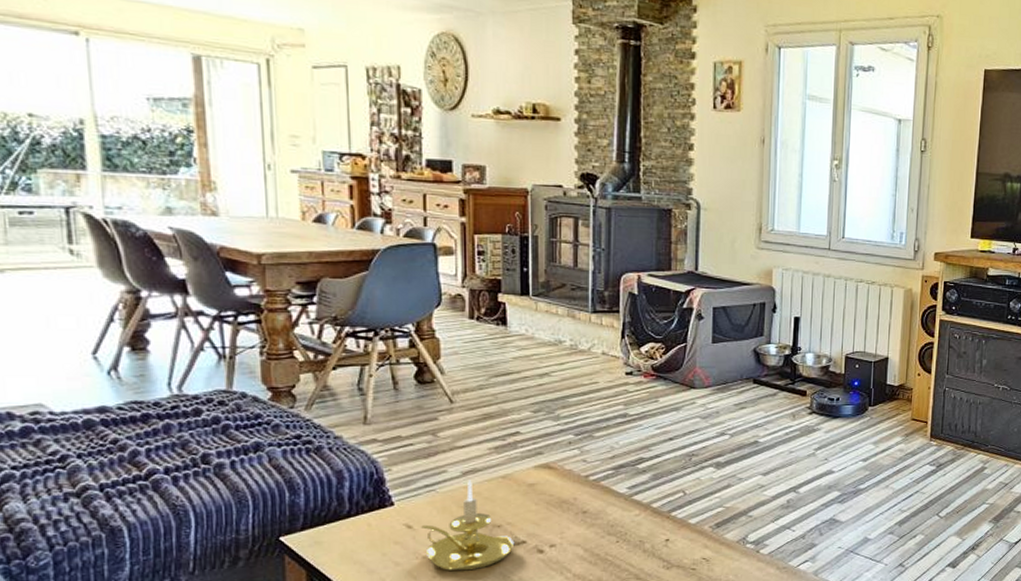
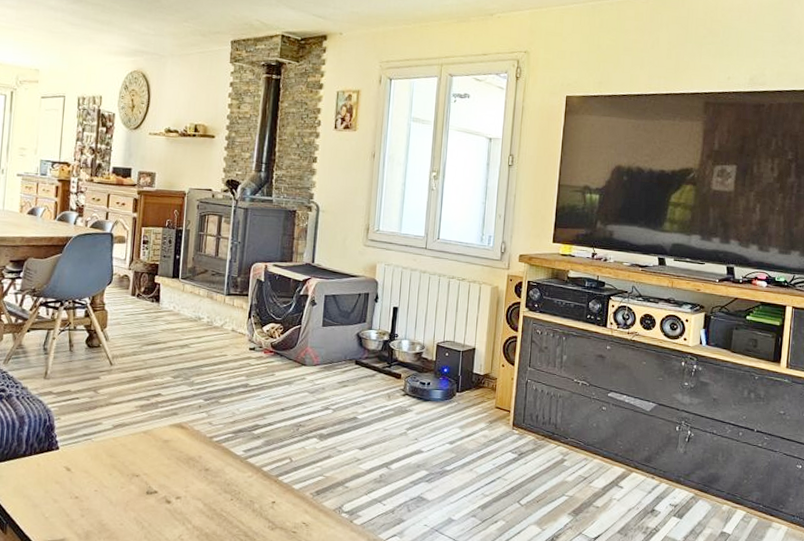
candle holder: present [421,480,515,571] -> none [77,432,148,513]

